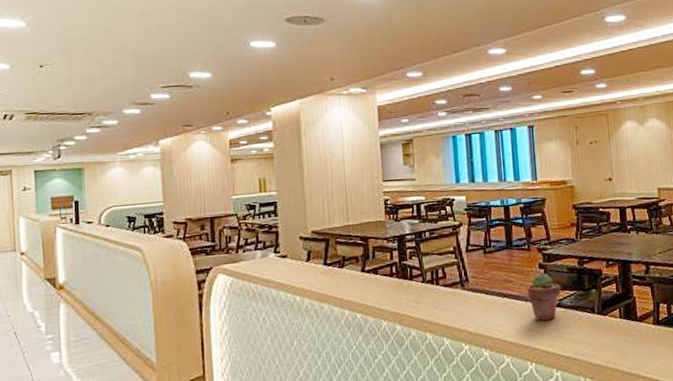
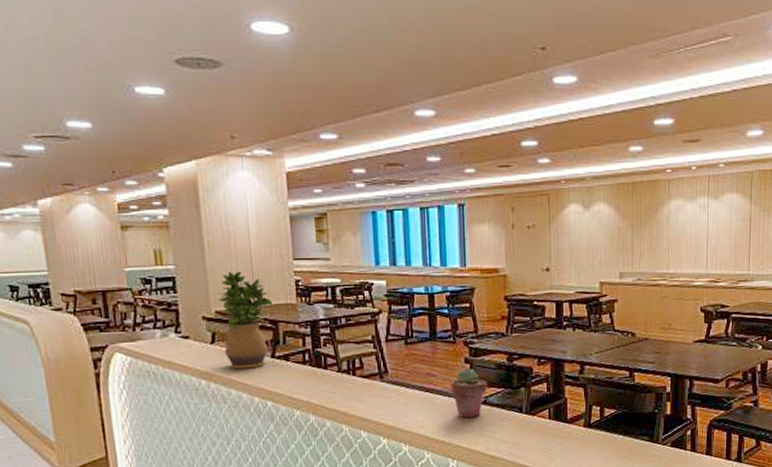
potted plant: none [314,194,364,284] -> present [217,272,273,369]

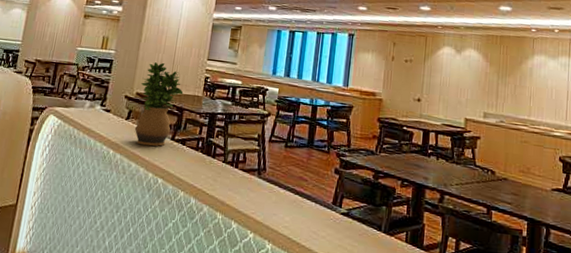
potted succulent: present [451,367,488,418] -> none [318,177,353,227]

